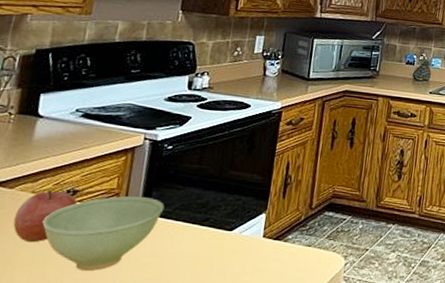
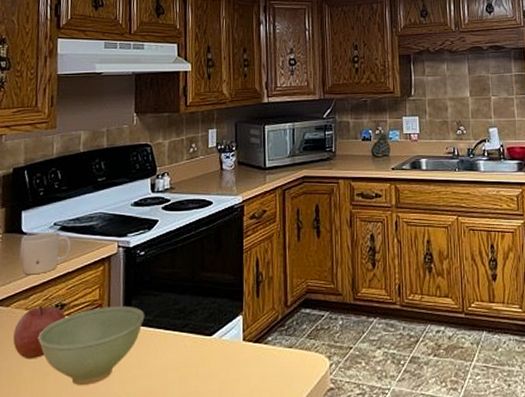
mug: none [33,117,94,159] -> present [21,232,72,275]

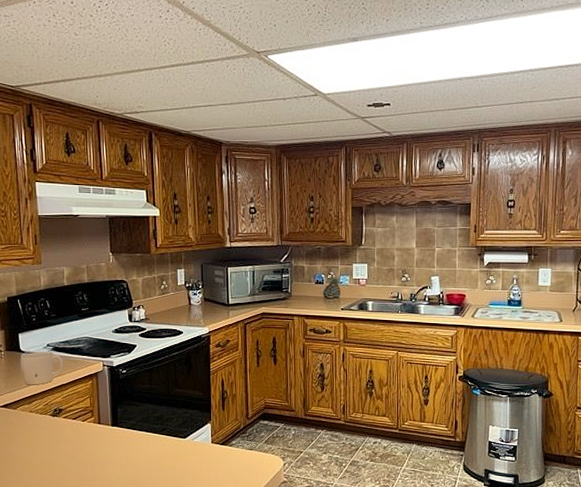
fruit: present [13,304,66,360] -> none [22,408,63,450]
bowl: present [38,305,145,385] -> none [42,412,129,471]

